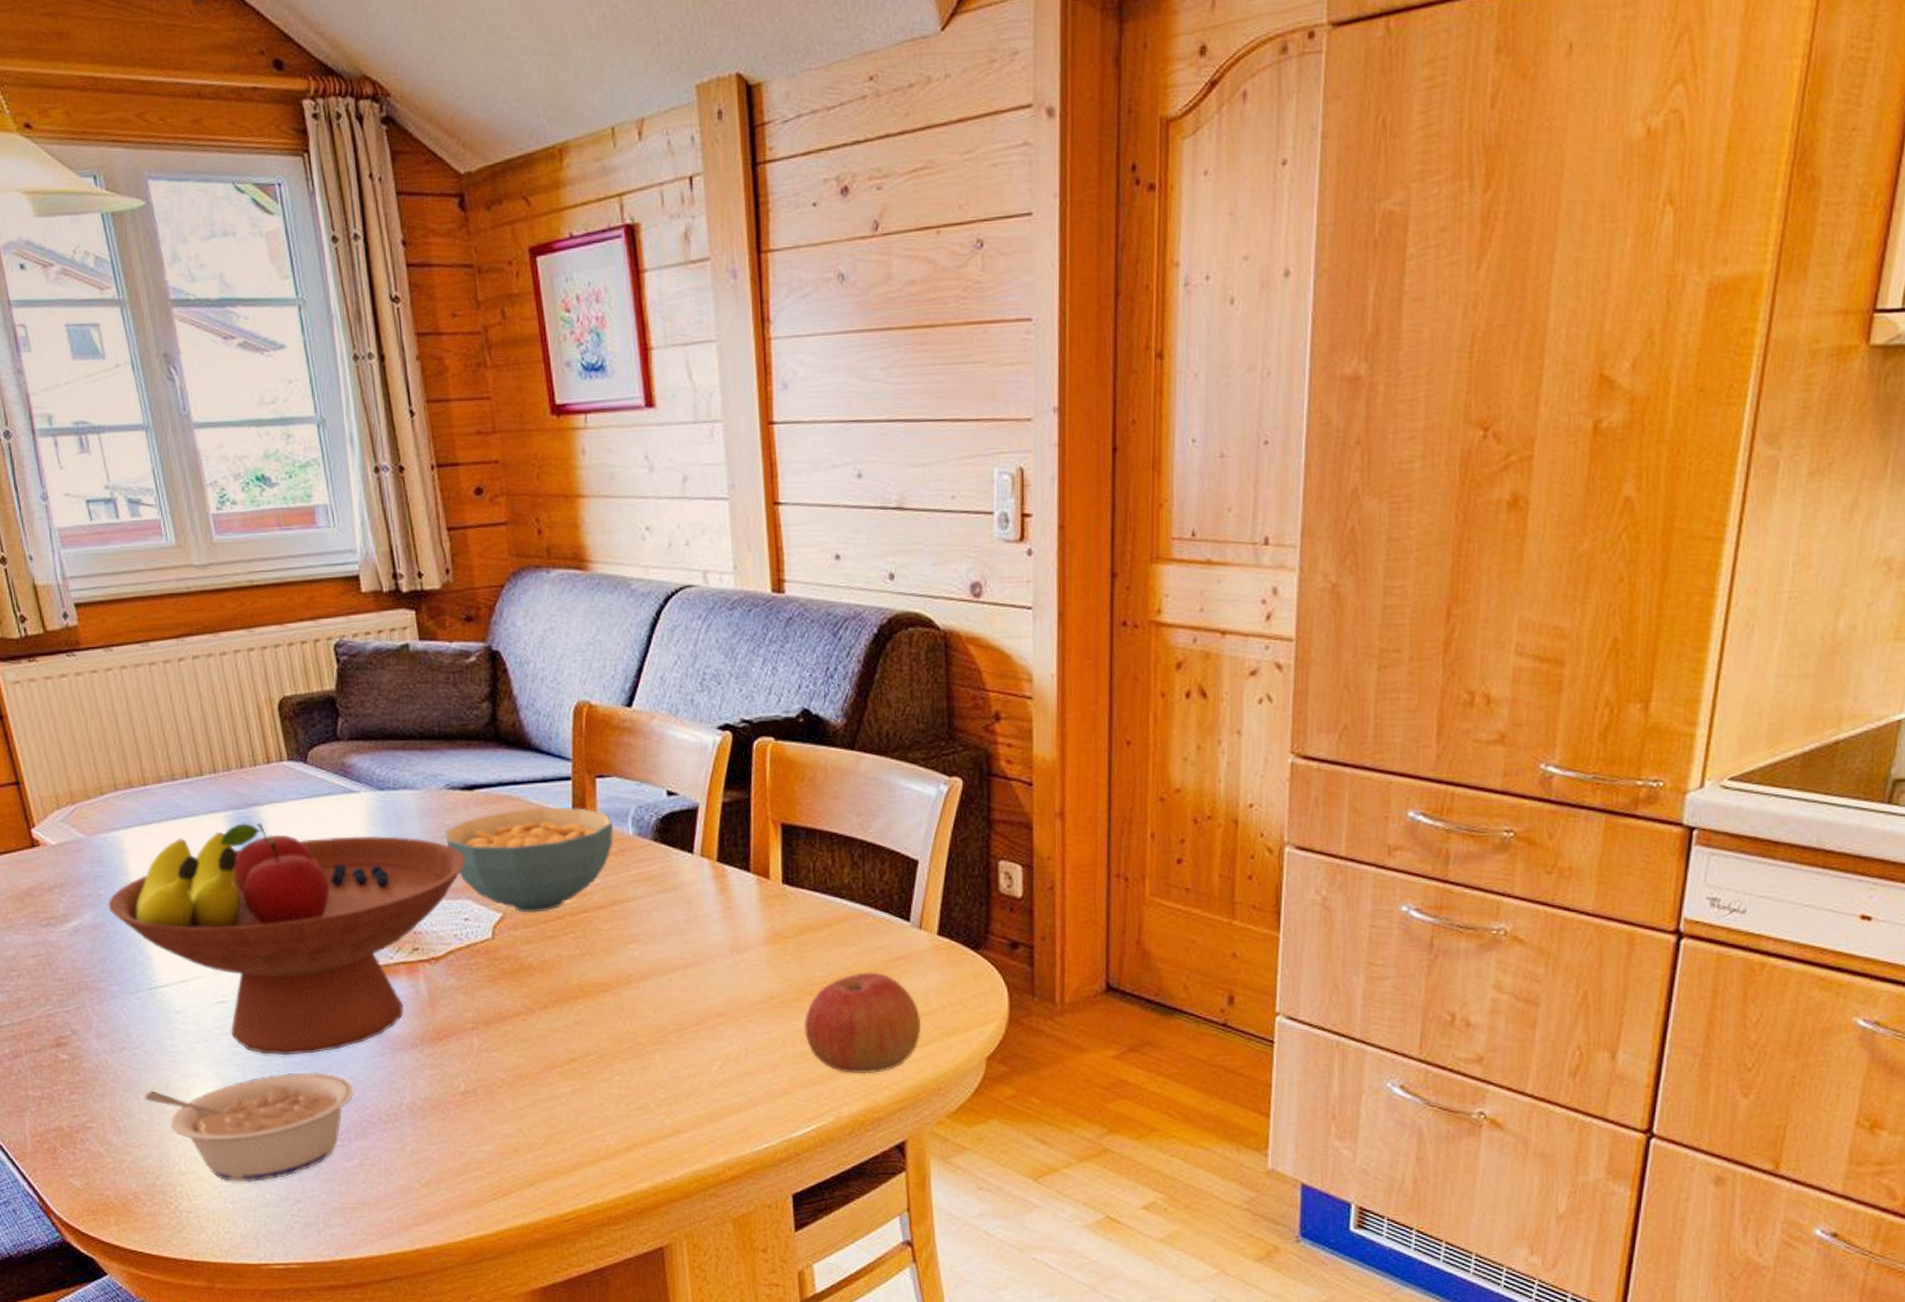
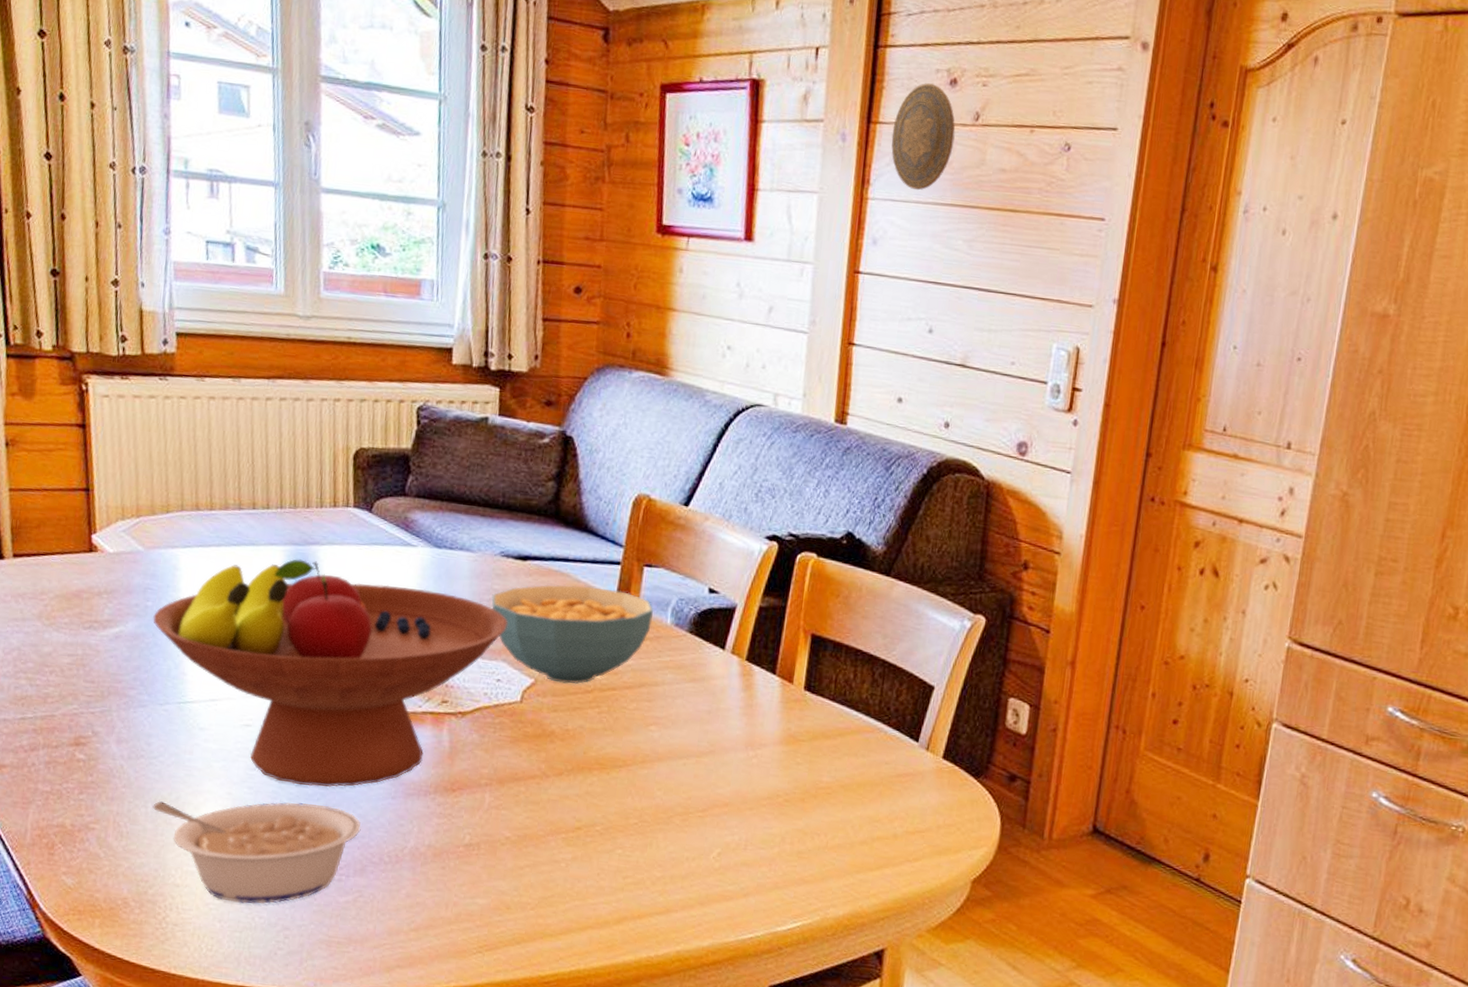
decorative plate: none [786,196,855,321] -> present [891,83,956,191]
apple: present [805,972,921,1074] -> none [804,783,916,881]

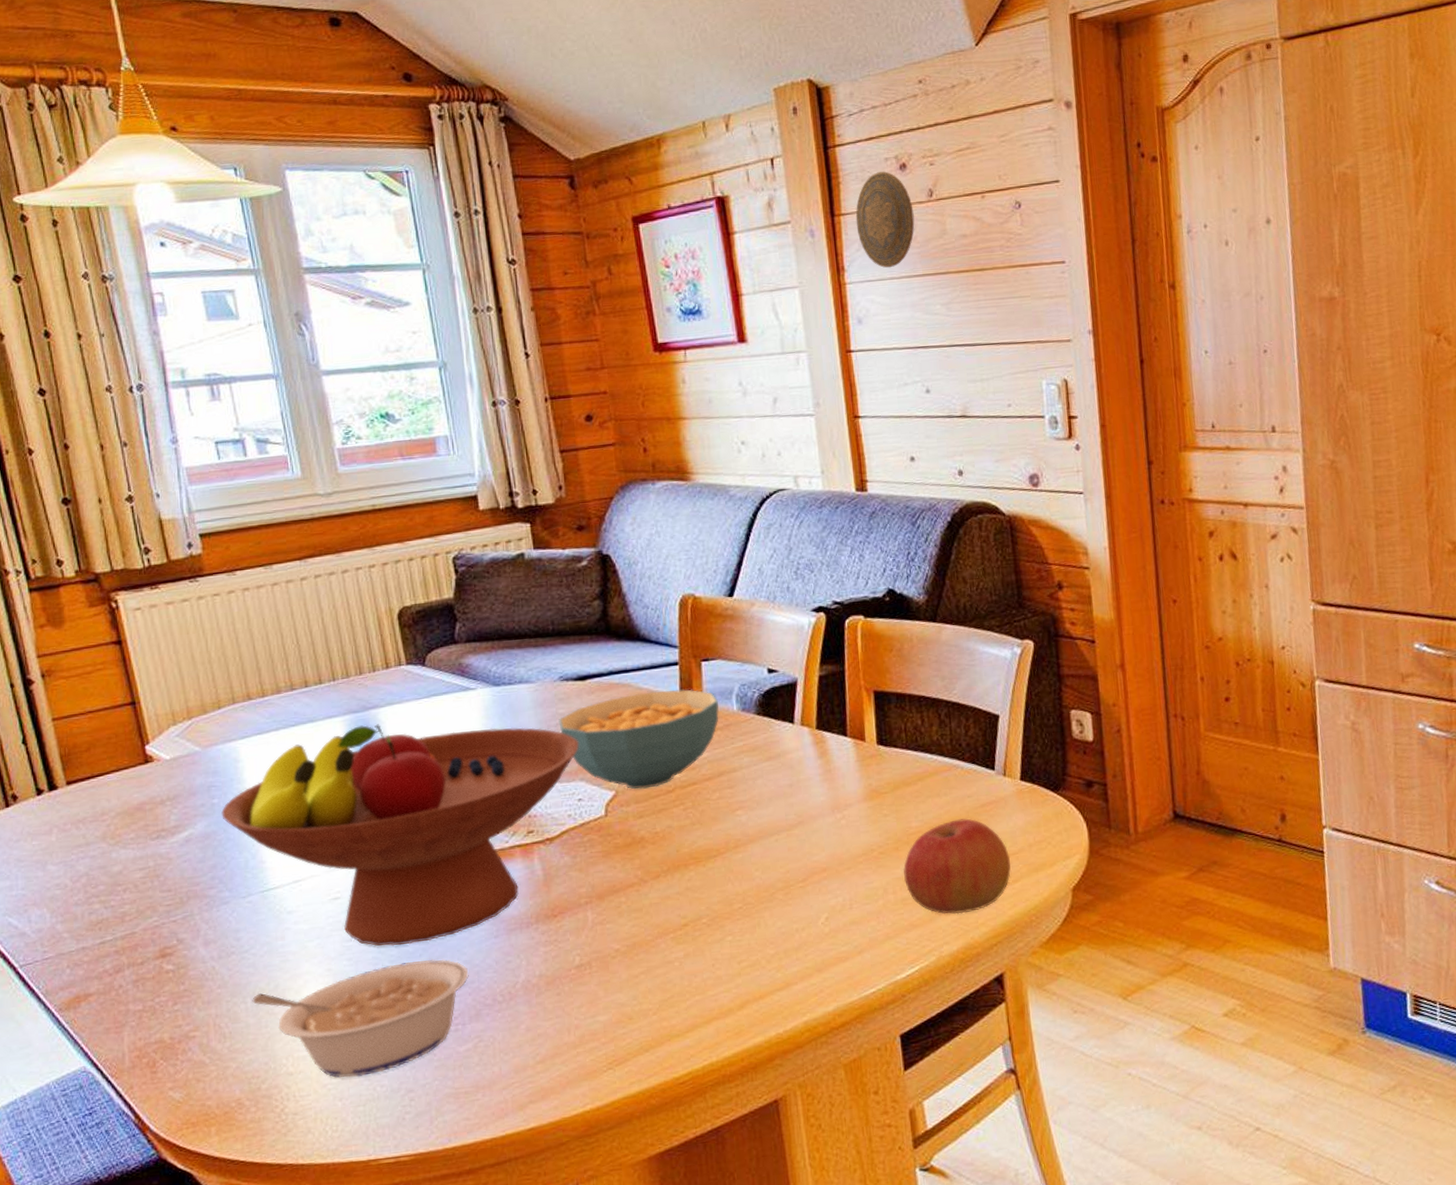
apple: none [804,783,916,881] -> present [903,818,1011,915]

